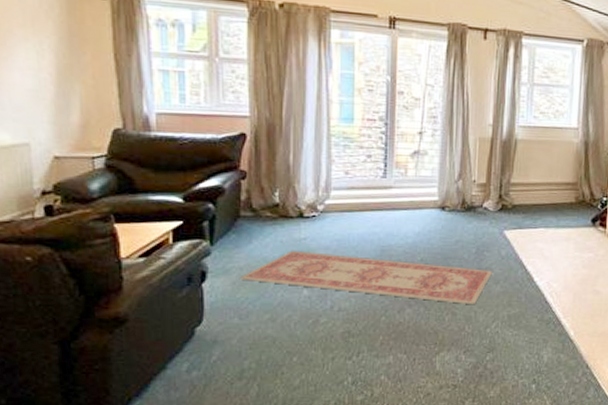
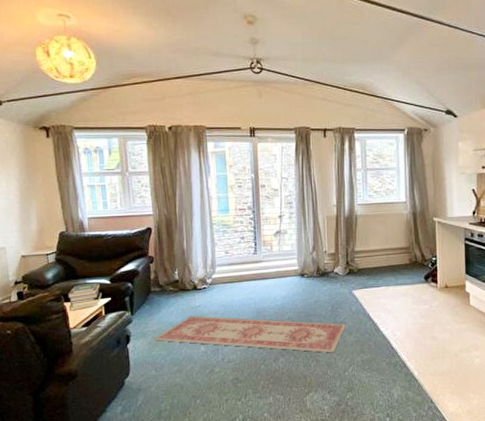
books: none [119,200,170,236] -> present [67,282,102,311]

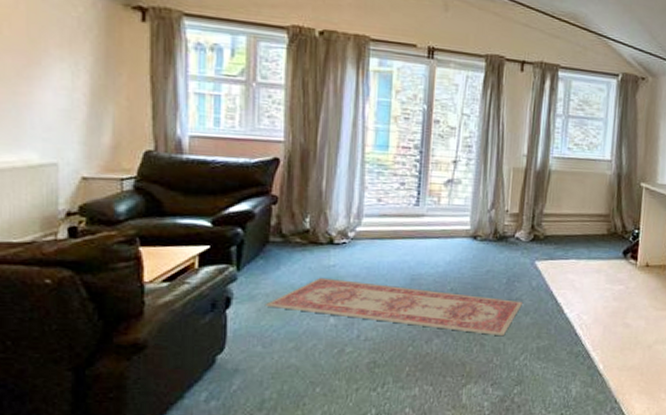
books: present [67,282,102,311] -> none [145,223,197,259]

